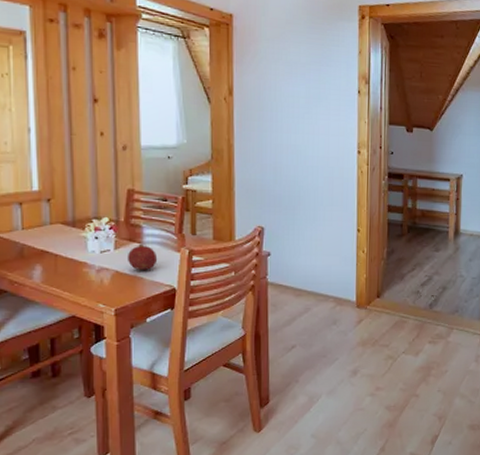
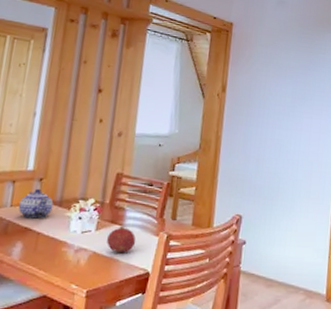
teapot: none [30,209,66,241] -> present [18,188,54,219]

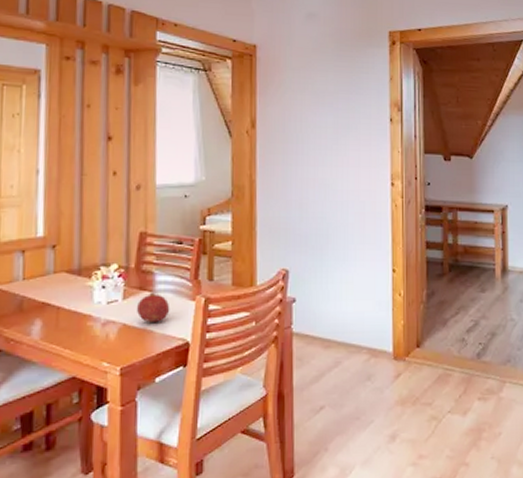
teapot: present [18,188,54,219] -> none [31,257,71,292]

